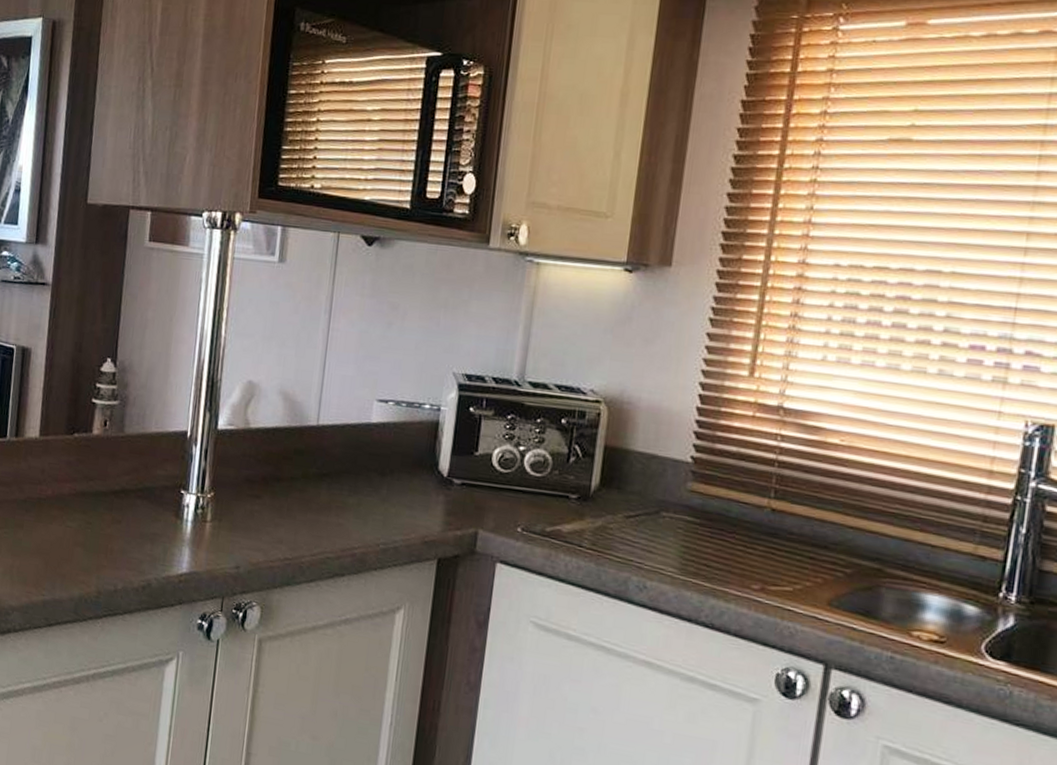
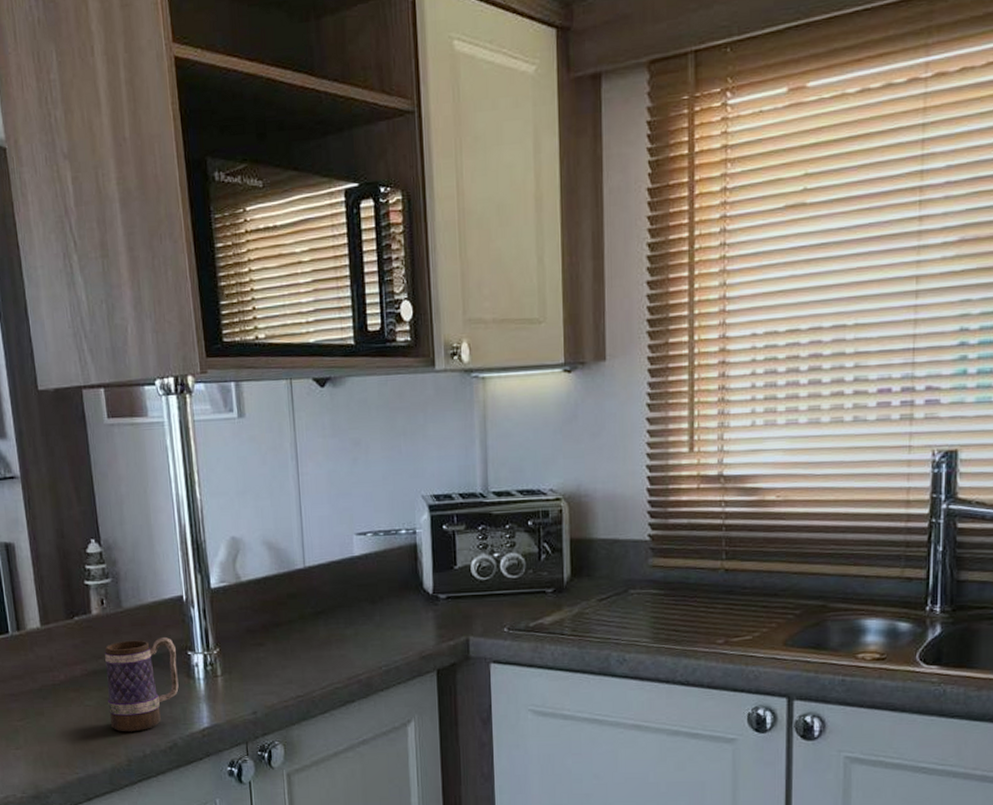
mug: none [88,466,170,564] -> present [105,636,179,732]

